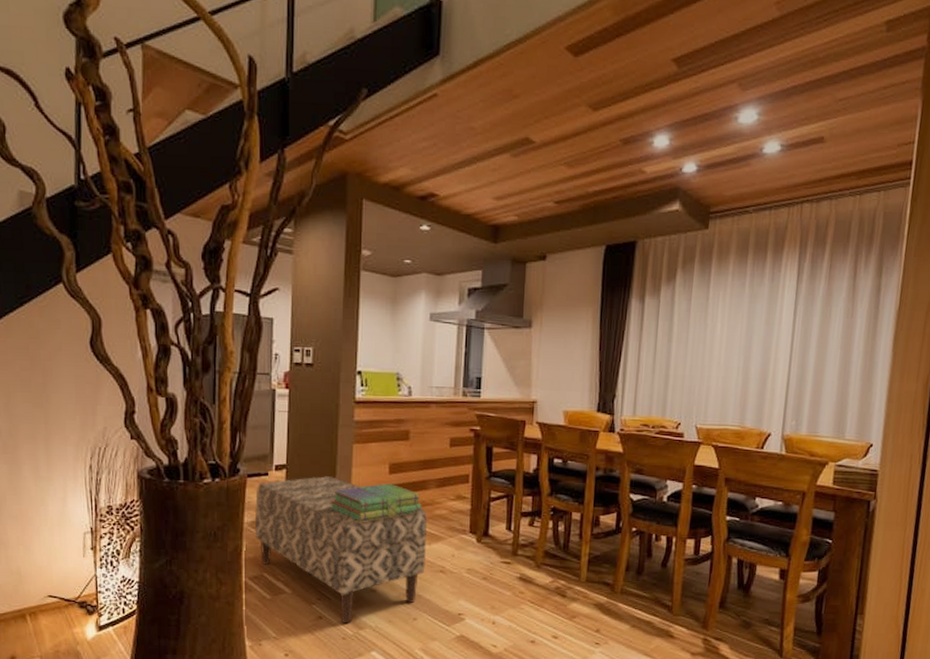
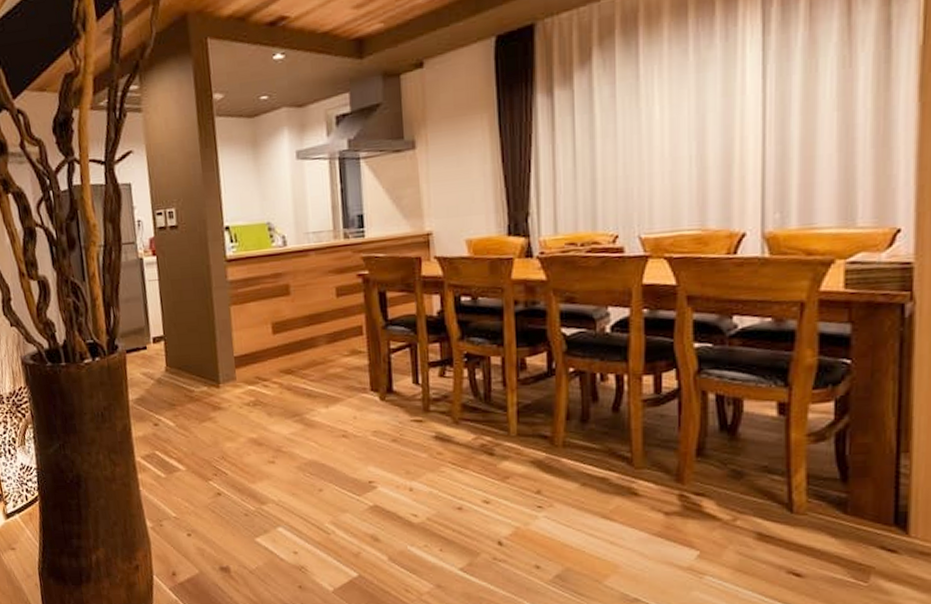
bench: present [254,476,428,624] -> none [137,343,326,499]
stack of books: present [330,483,422,522] -> none [213,344,314,389]

